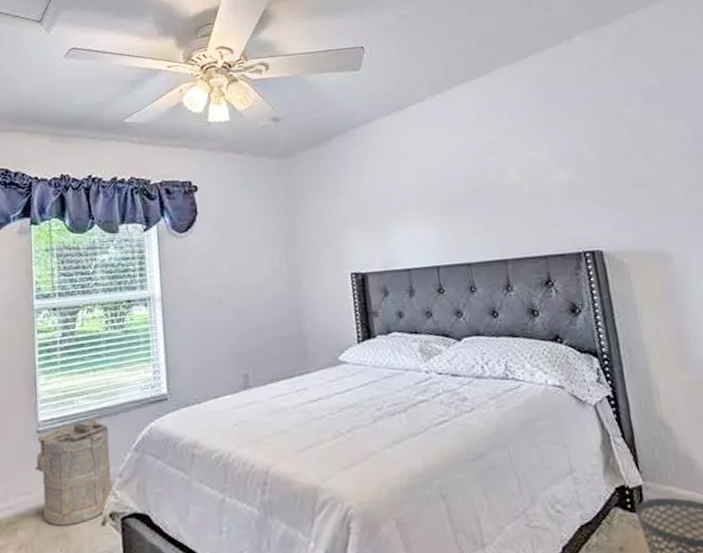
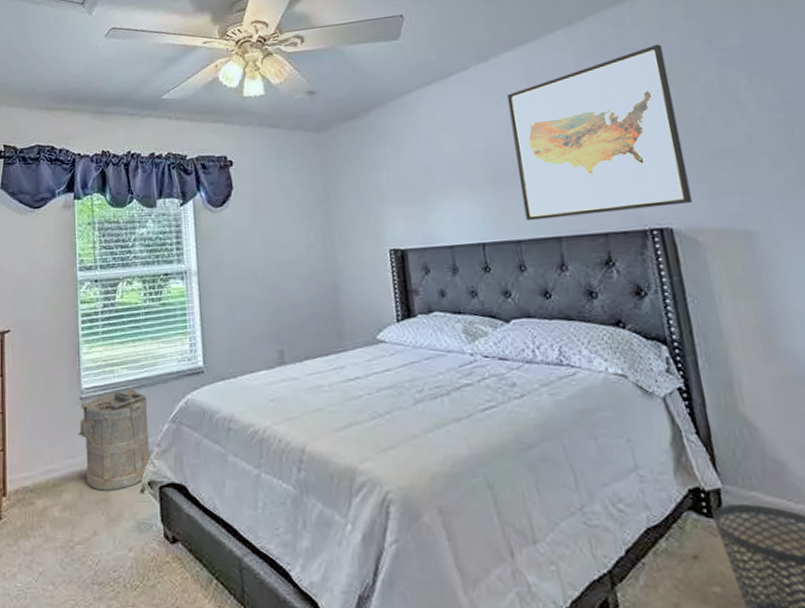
wall art: none [459,82,619,245] -> present [506,44,693,221]

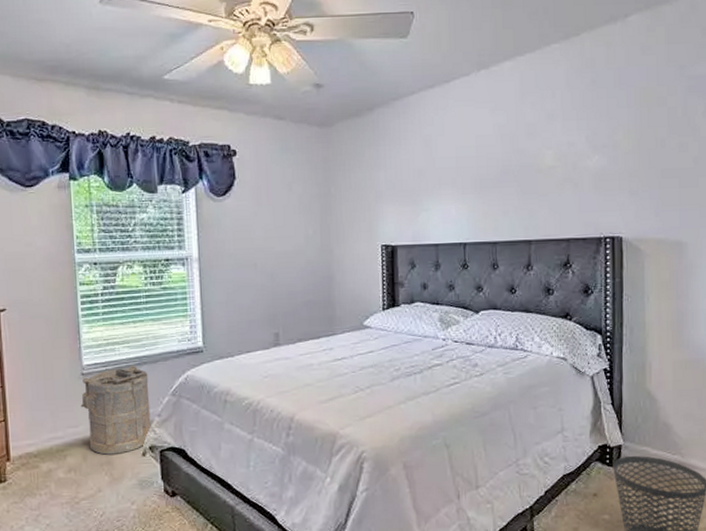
wall art: present [506,44,693,221] -> none [501,66,642,225]

